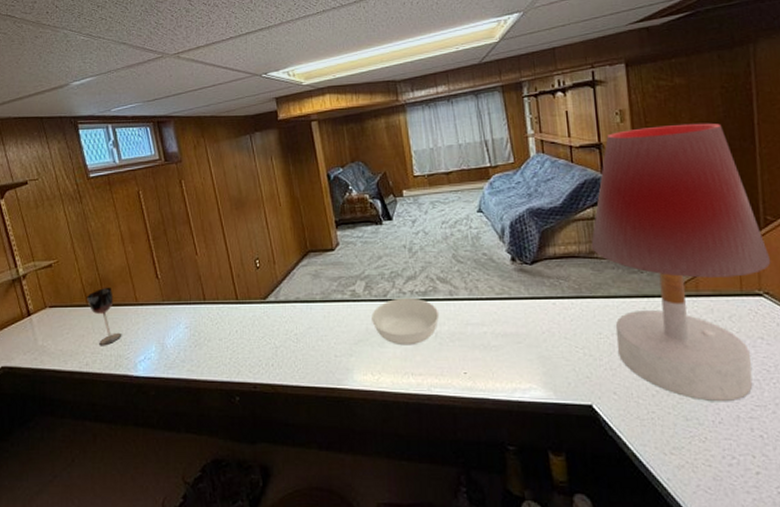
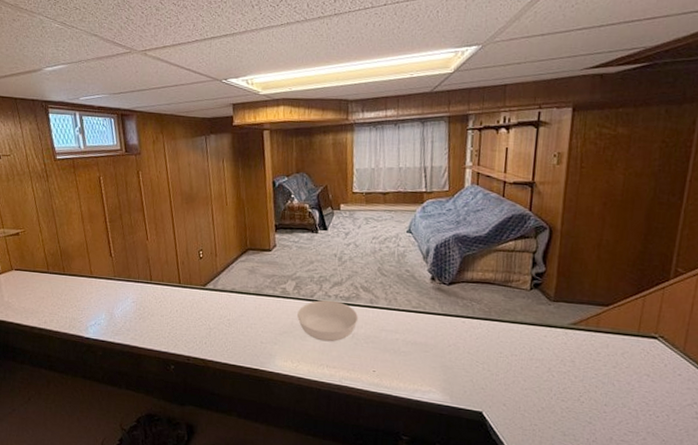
wineglass: present [87,287,121,346] -> none [48,258,76,309]
table lamp: present [591,123,771,402] -> none [507,172,673,425]

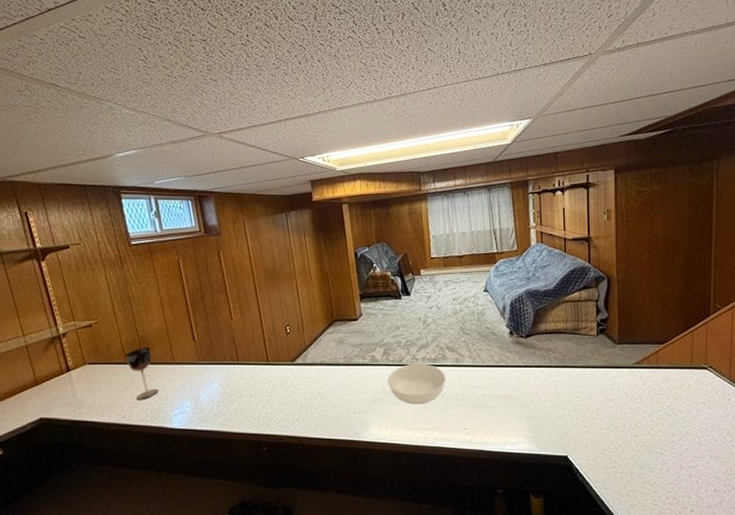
wineglass: none [48,258,76,309] -> present [126,347,158,401]

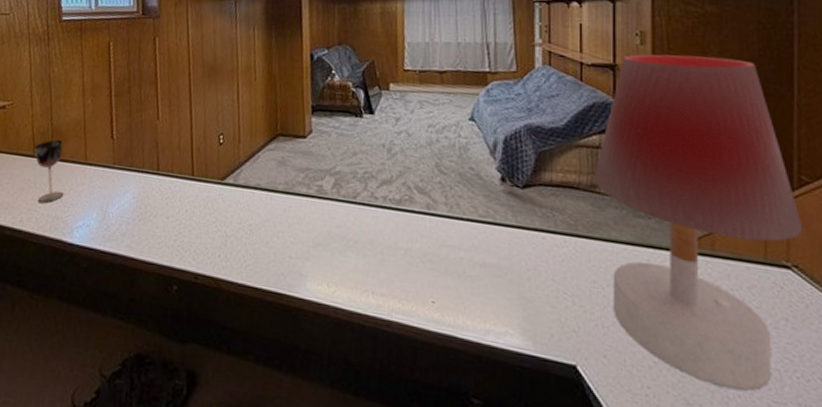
bowl: present [388,363,446,405] -> none [336,202,413,260]
table lamp: none [576,224,716,454] -> present [593,54,803,391]

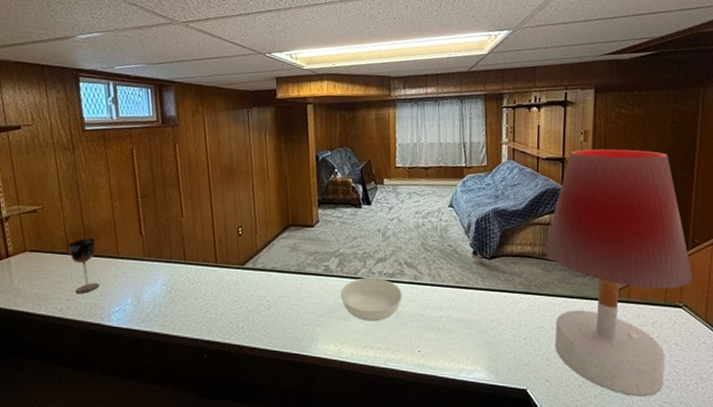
bowl: none [336,202,413,260] -> present [340,277,403,322]

